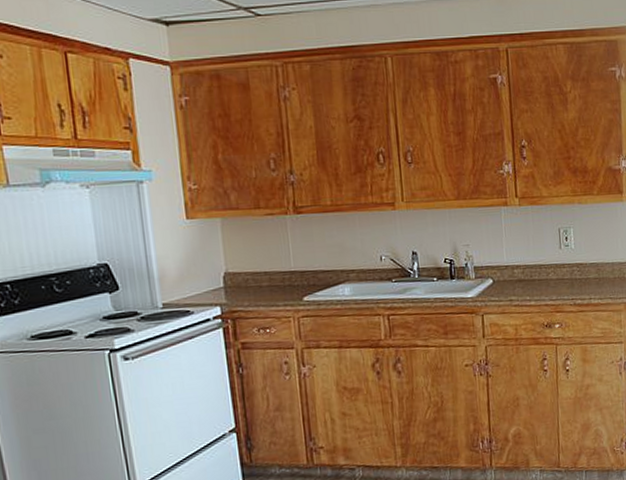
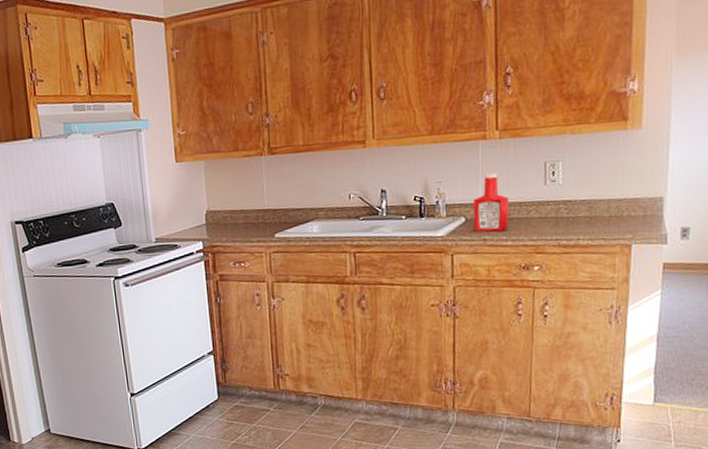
ketchup bottle: none [498,236,532,293] -> present [473,172,510,232]

